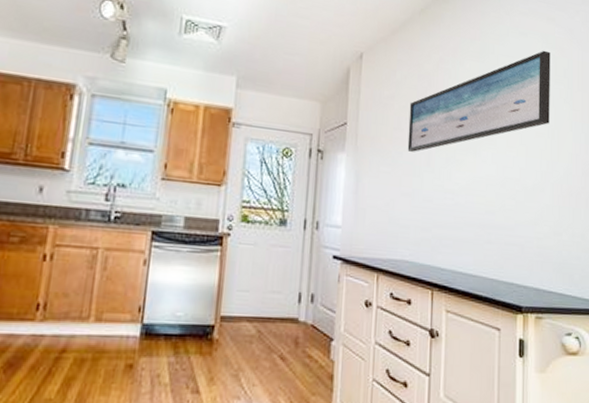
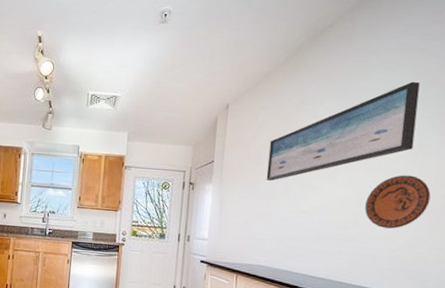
decorative plate: none [510,151,569,213] -> present [365,175,431,229]

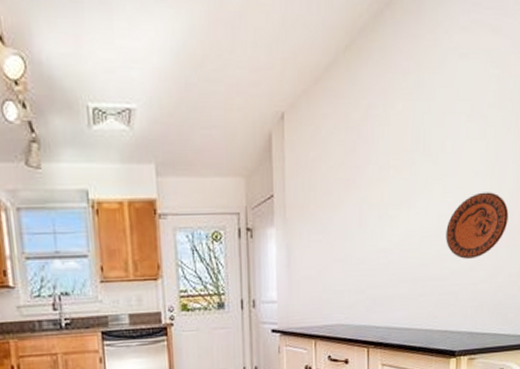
wall art: present [266,81,420,181] -> none [338,71,495,215]

